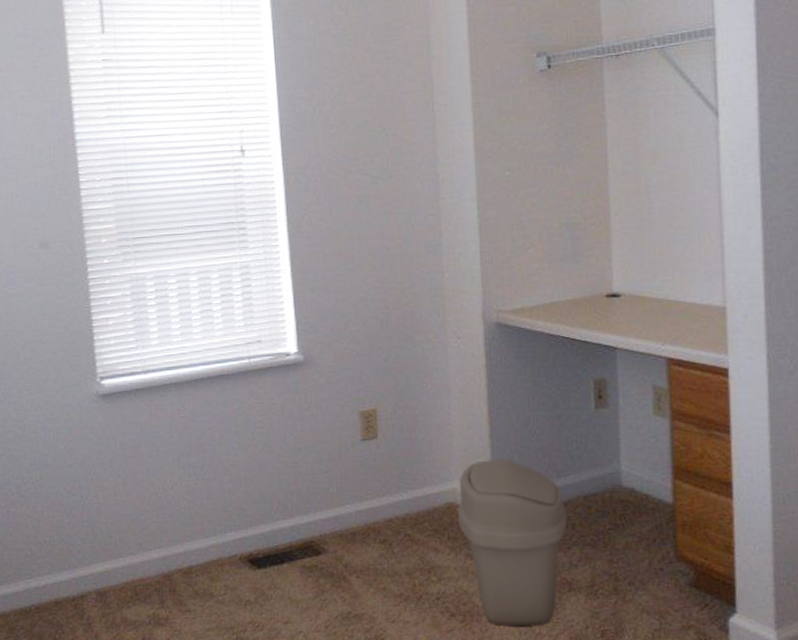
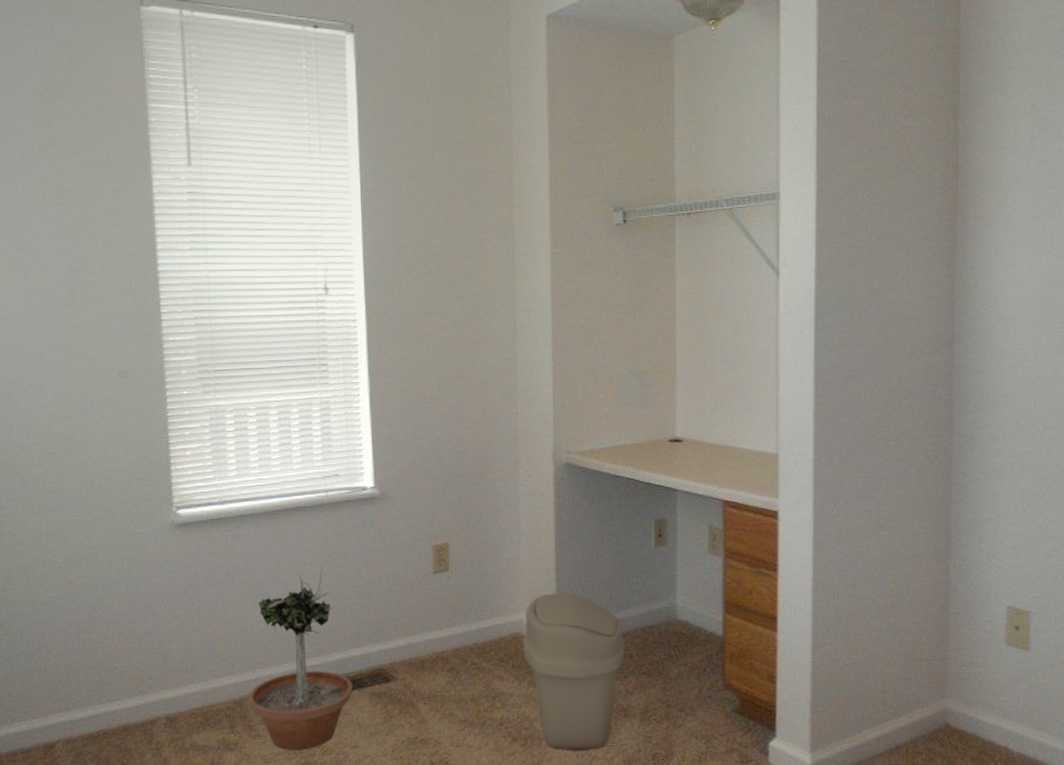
potted tree: none [177,433,283,625] -> present [248,564,353,750]

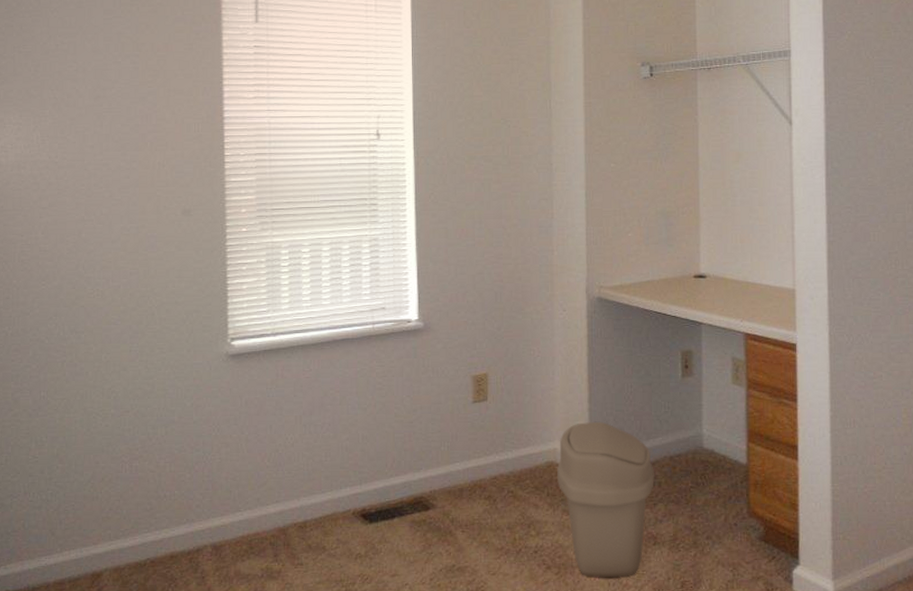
potted tree: present [248,564,353,750] -> none [292,394,394,578]

